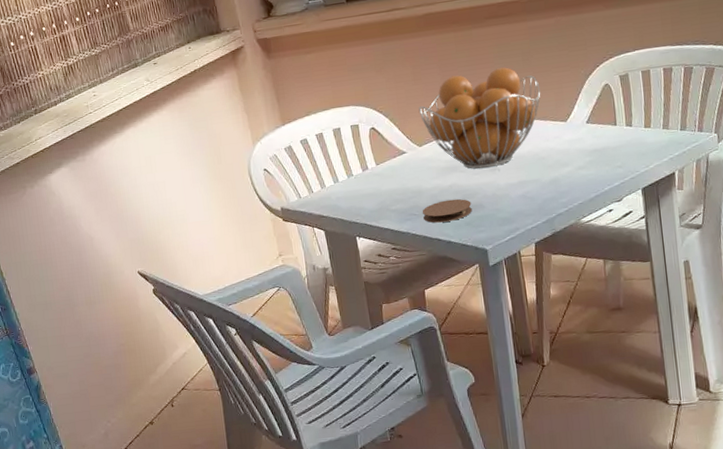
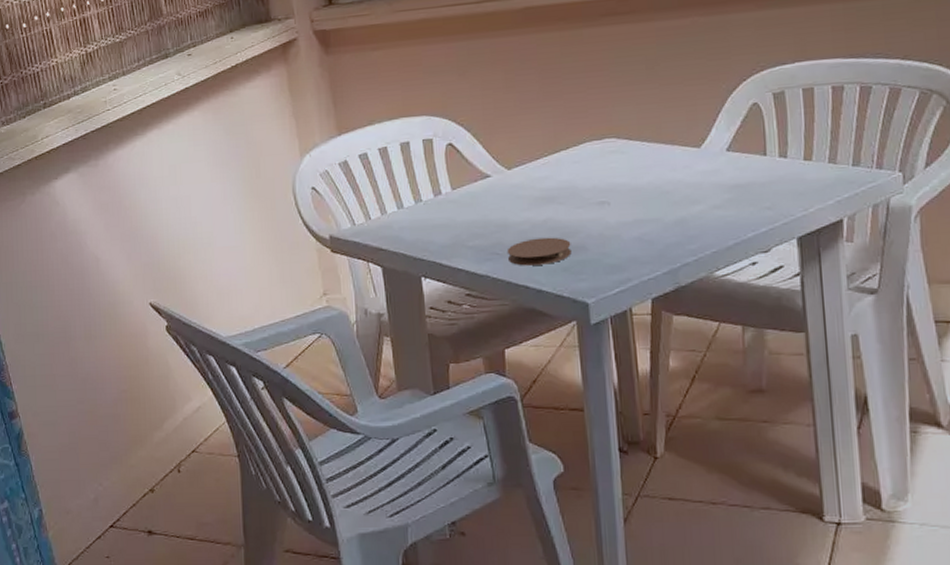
fruit basket: present [418,67,541,169] -> none [509,77,668,202]

